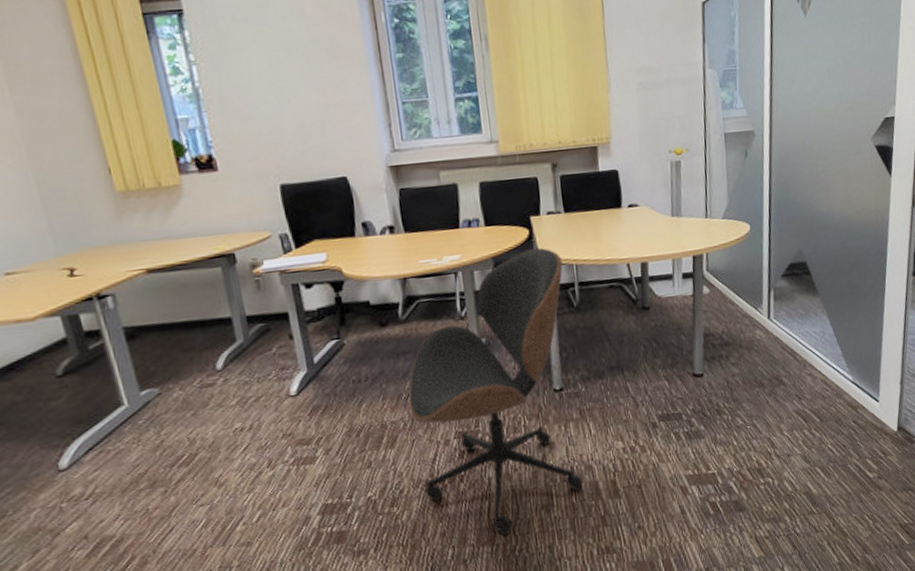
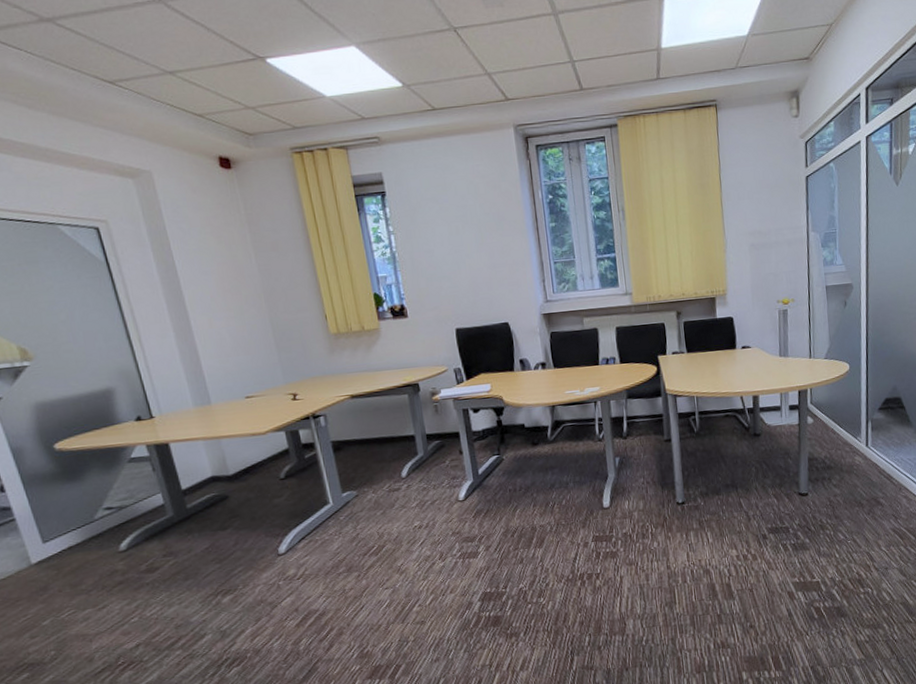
office chair: present [408,248,584,536] -> none [554,382,702,628]

